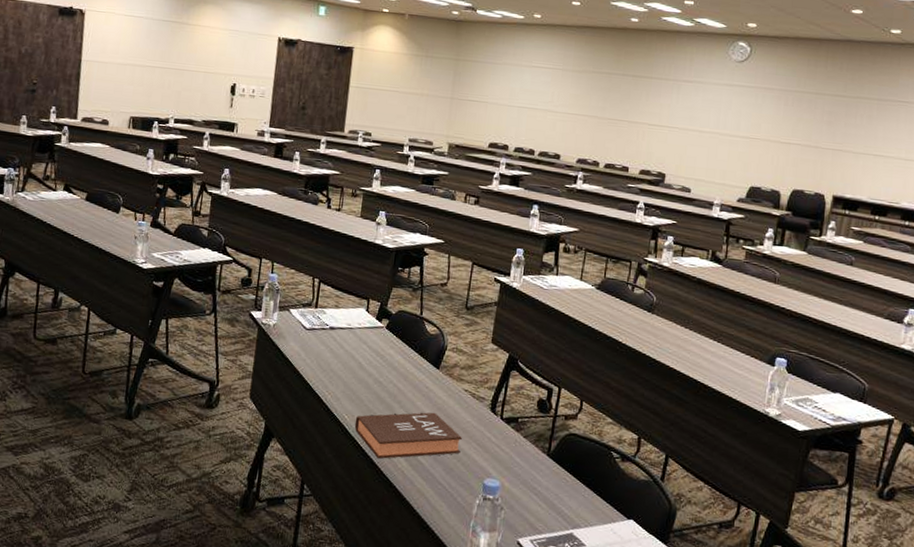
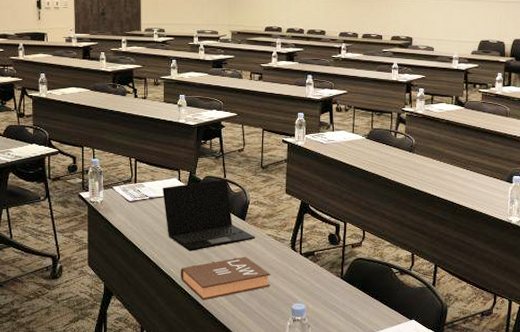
laptop: none [346,316,449,398] -> present [163,179,255,252]

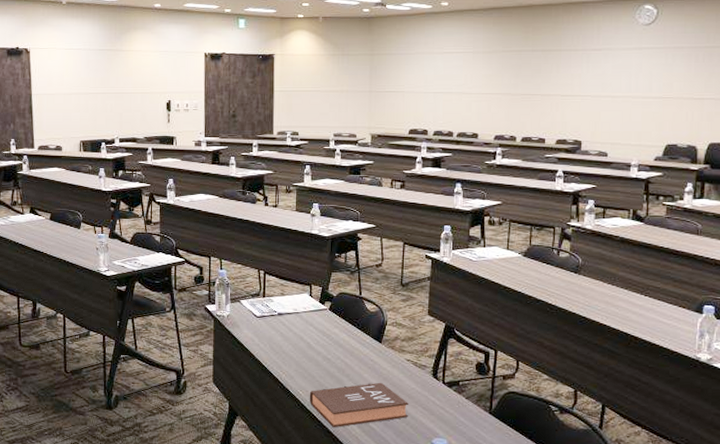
laptop: present [163,179,255,252] -> none [292,296,392,374]

